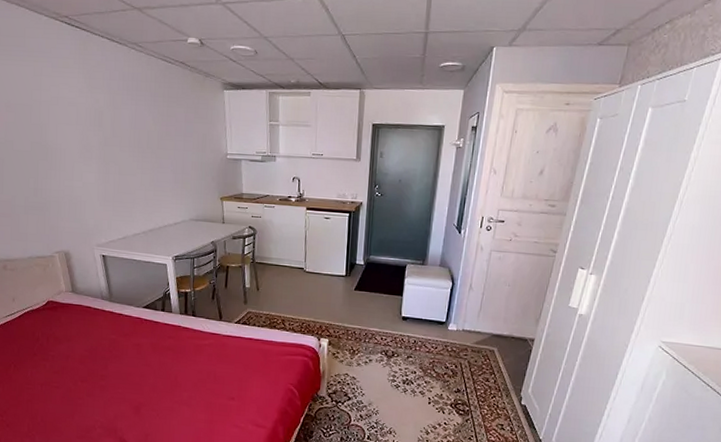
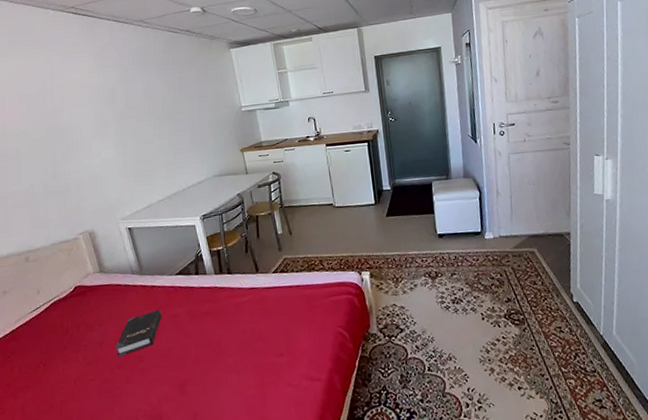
hardback book: none [80,336,126,372] -> present [115,309,162,357]

